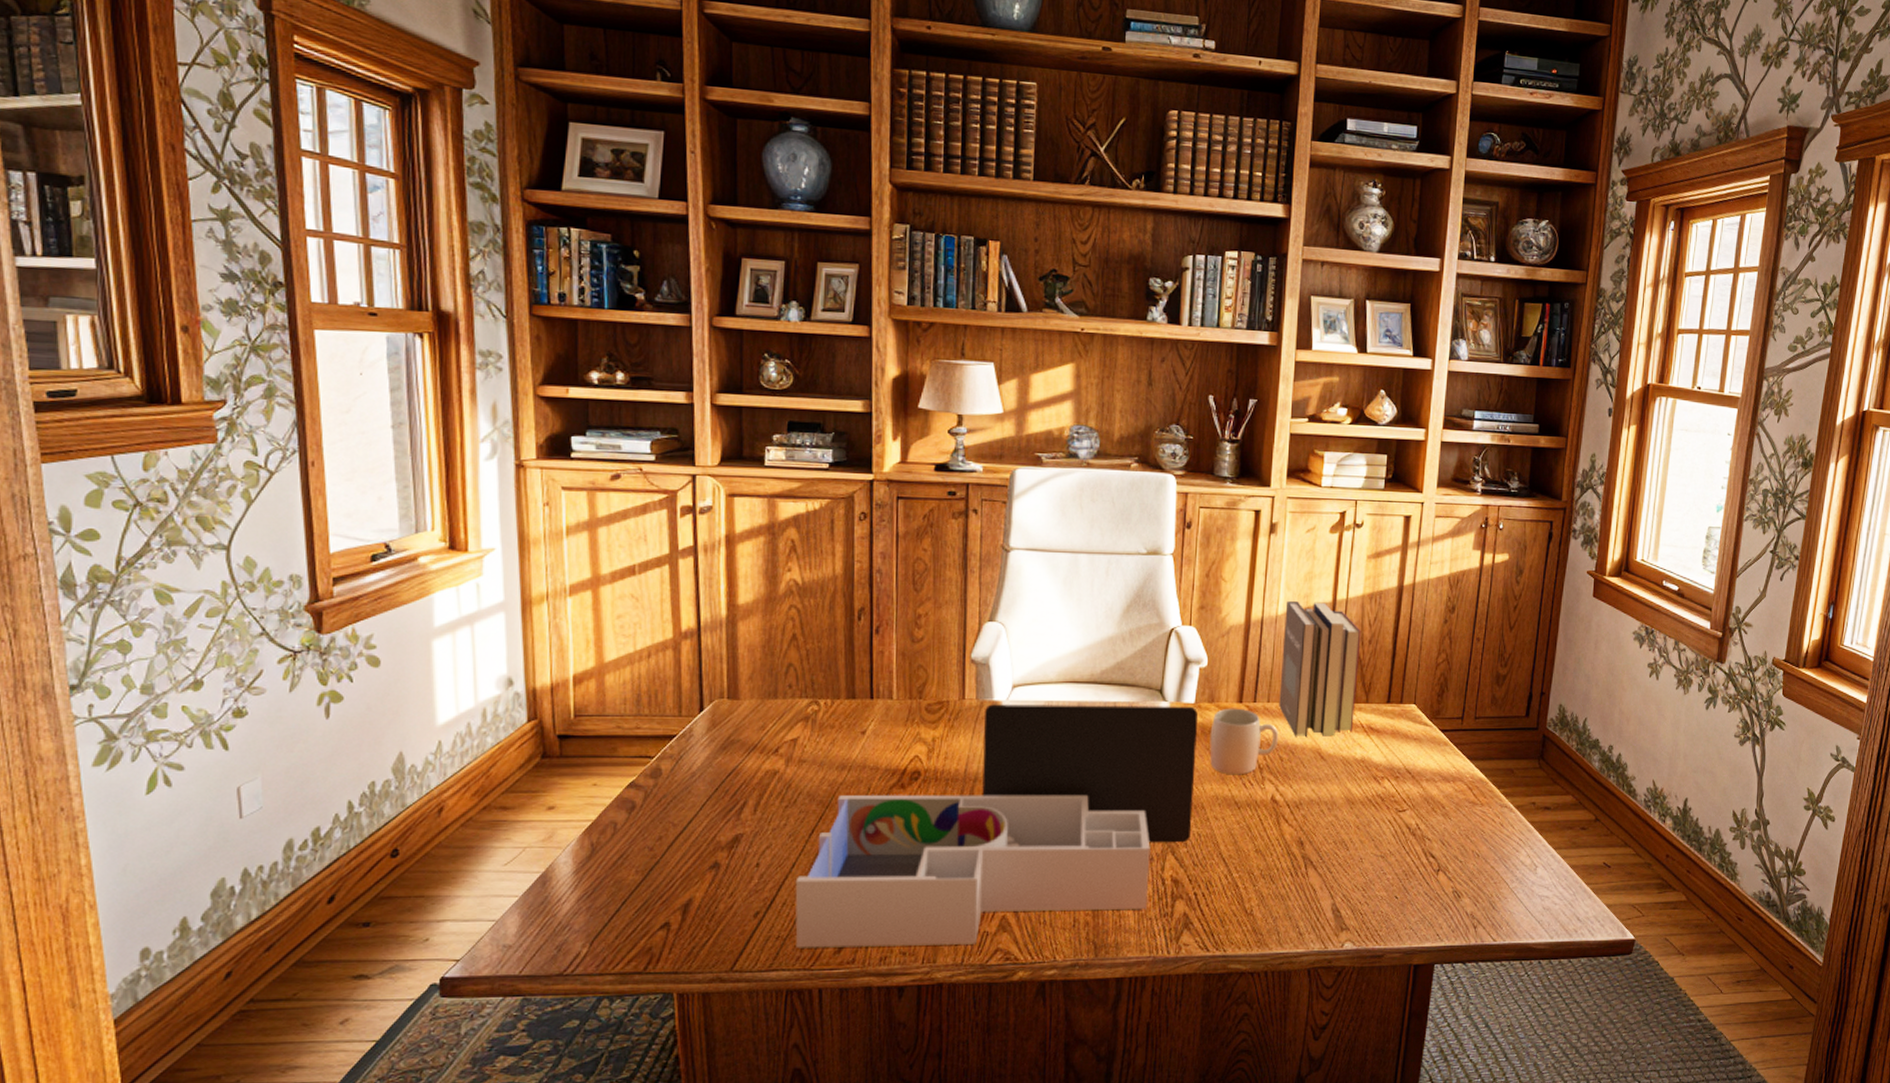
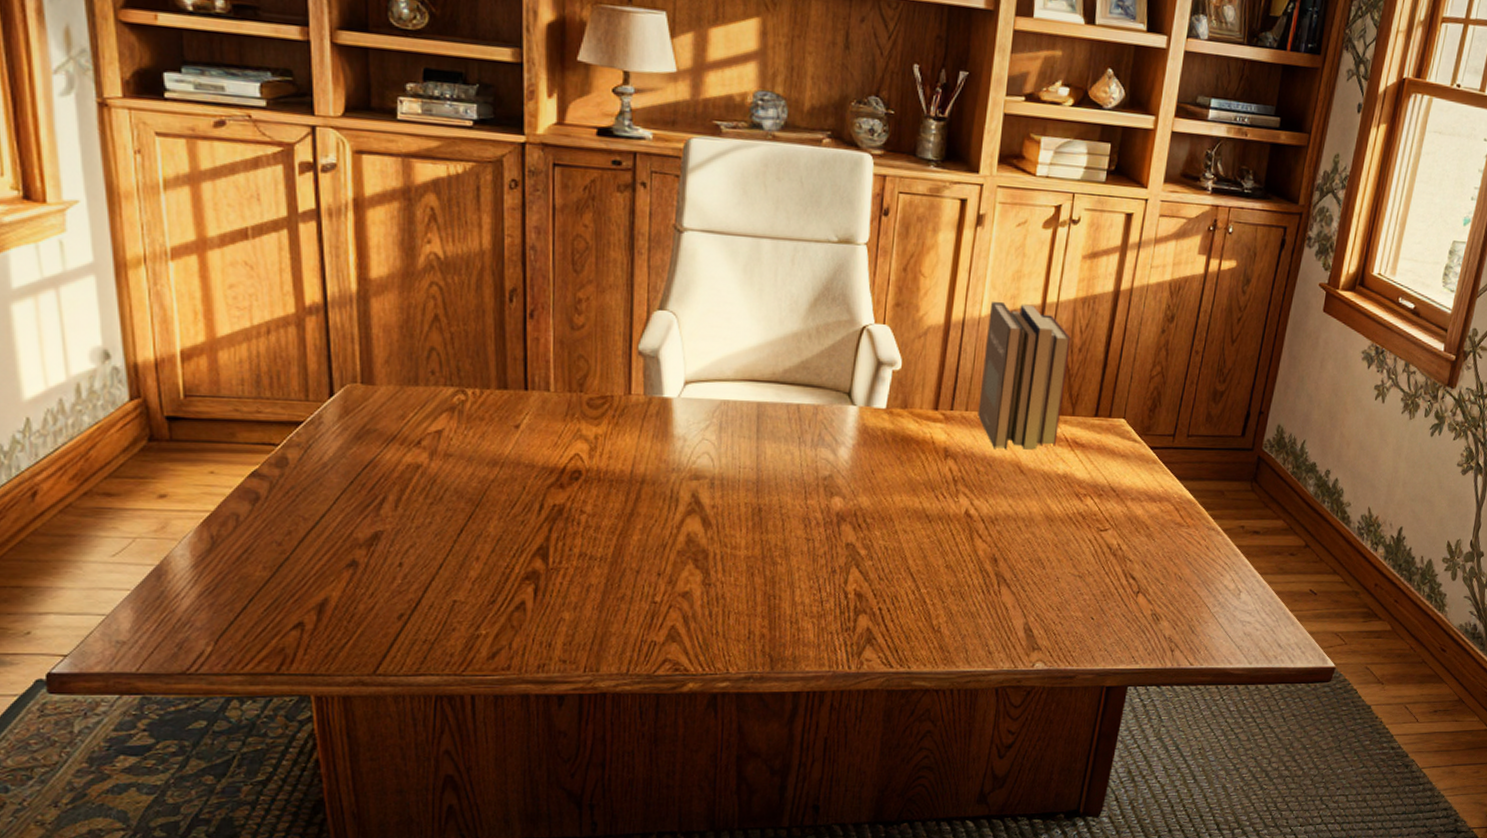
desk organizer: present [795,795,1151,948] -> none [443,493,833,654]
laptop: present [982,704,1198,842] -> none [650,401,889,555]
mug: present [1209,708,1279,775] -> none [900,415,976,487]

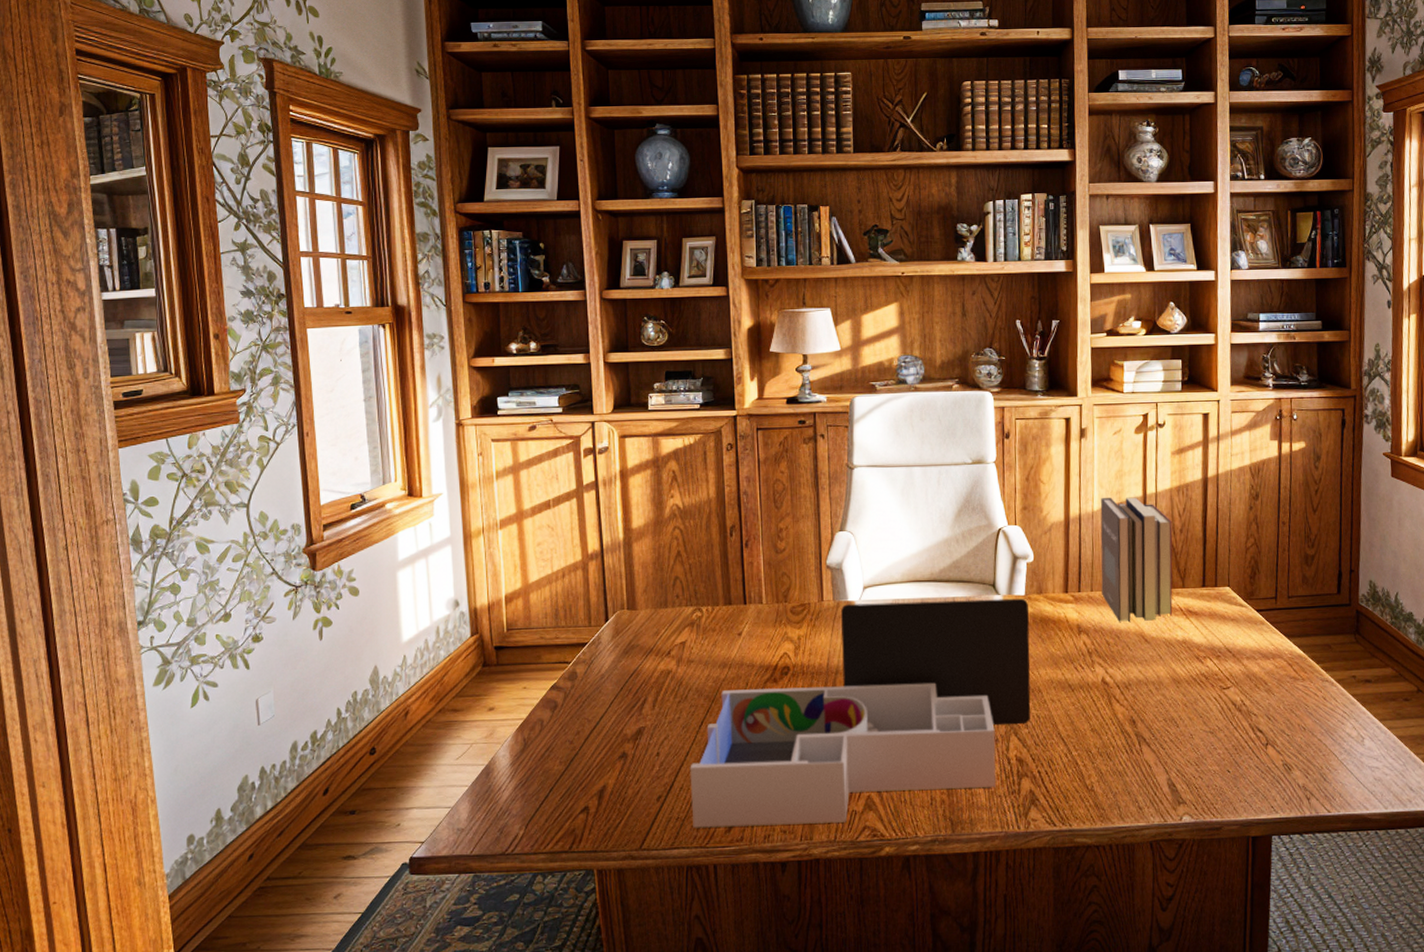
desk organizer: none [443,493,833,654] -> present [690,682,996,828]
laptop: none [650,401,889,555] -> present [841,598,1031,724]

